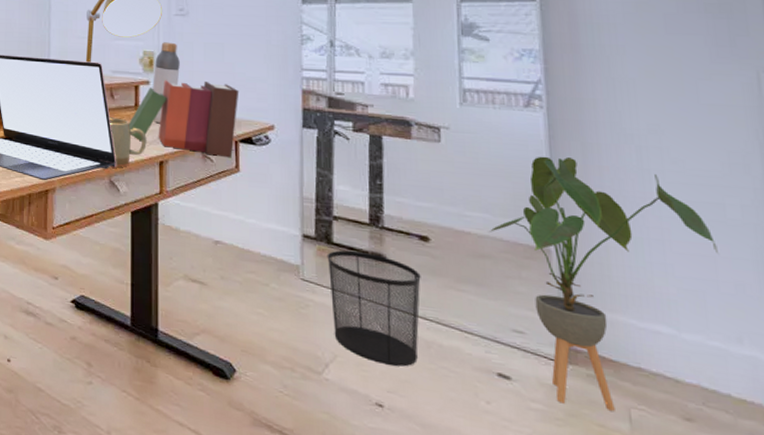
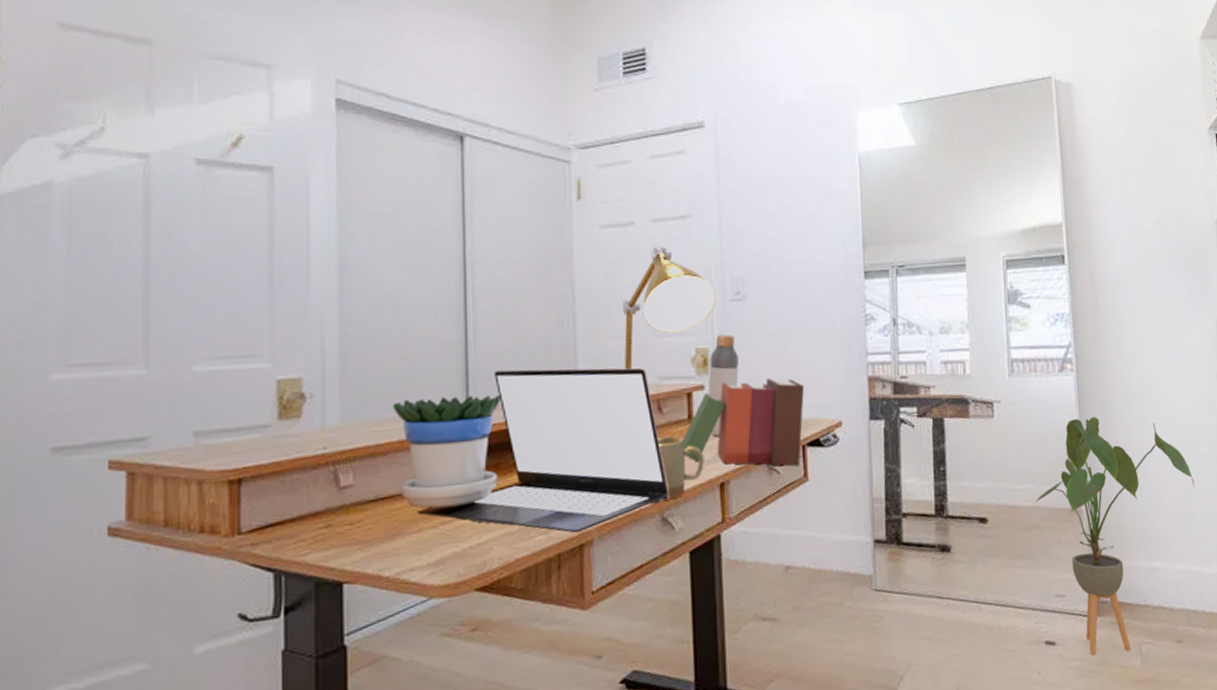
waste bin: present [327,250,421,367] -> none [897,546,982,661]

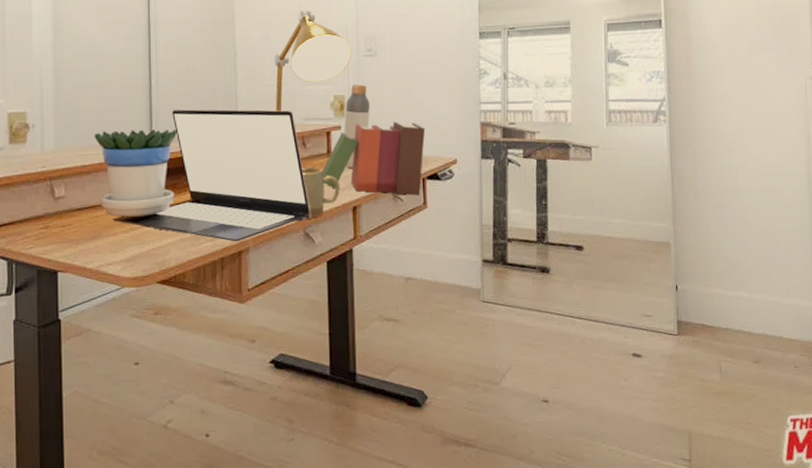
house plant: present [1036,417,1195,656] -> none [628,163,778,369]

